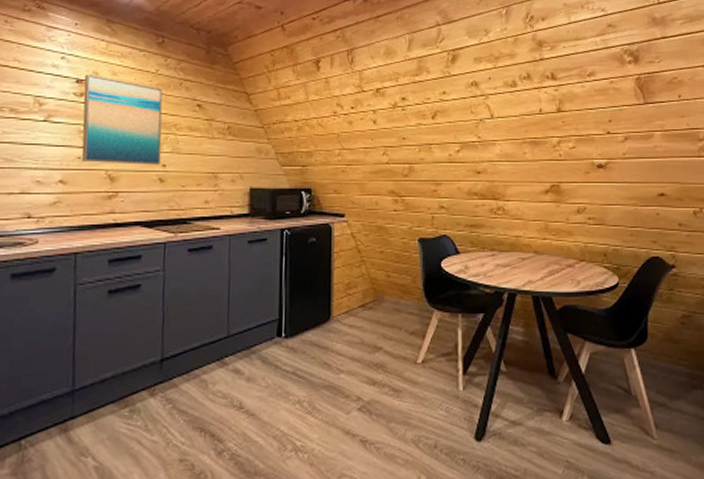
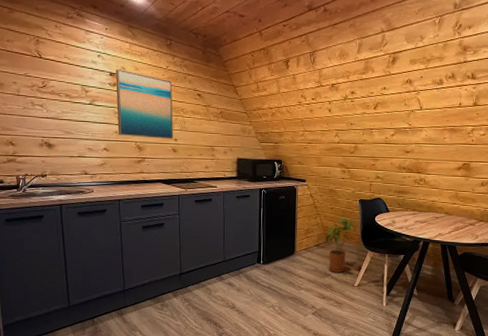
house plant: none [374,265,418,345] -> present [325,218,358,273]

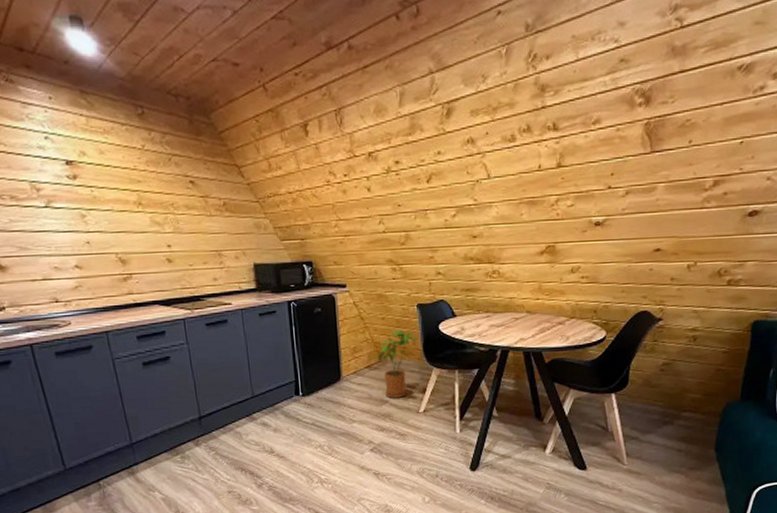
wall art: present [116,69,173,139] -> none [73,154,165,247]

